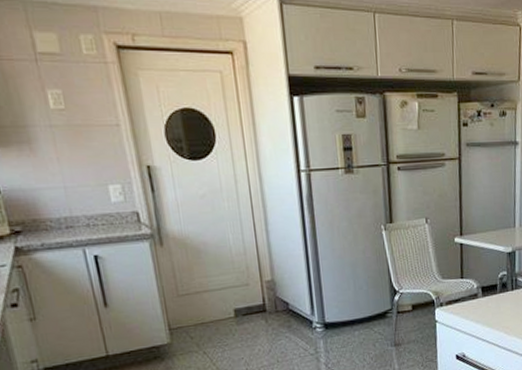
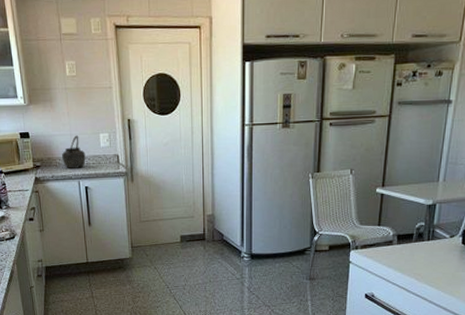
kettle: none [54,188,91,234] -> present [62,135,86,169]

